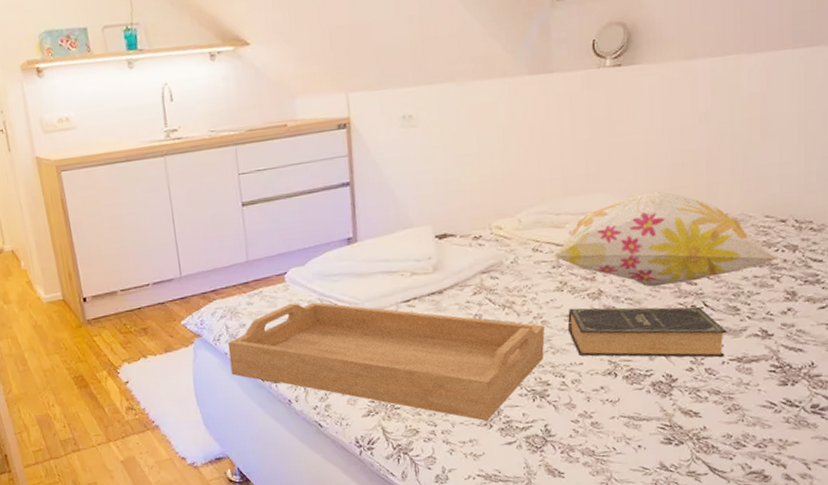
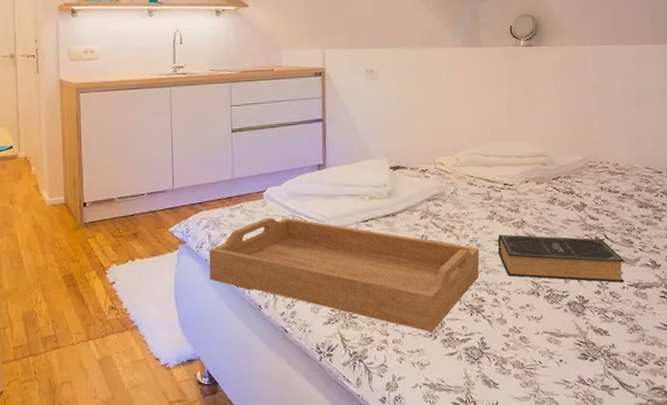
decorative pillow: present [550,191,779,287] -> none [482,143,659,220]

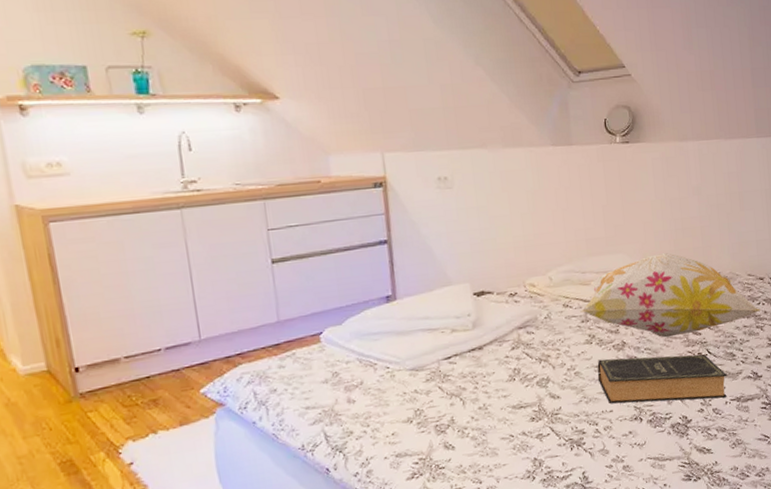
serving tray: present [208,217,480,333] -> none [255,362,579,474]
decorative pillow: none [482,143,659,220] -> present [579,253,761,338]

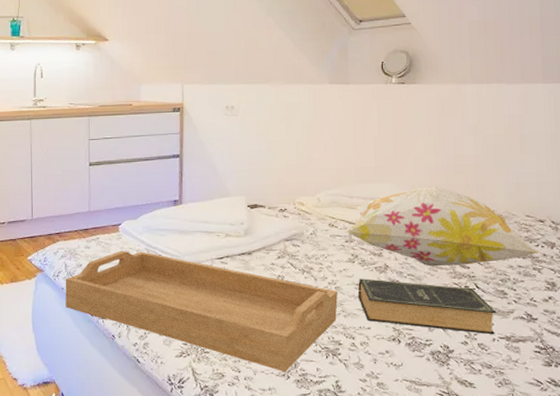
serving tray: none [255,362,579,474] -> present [65,250,338,373]

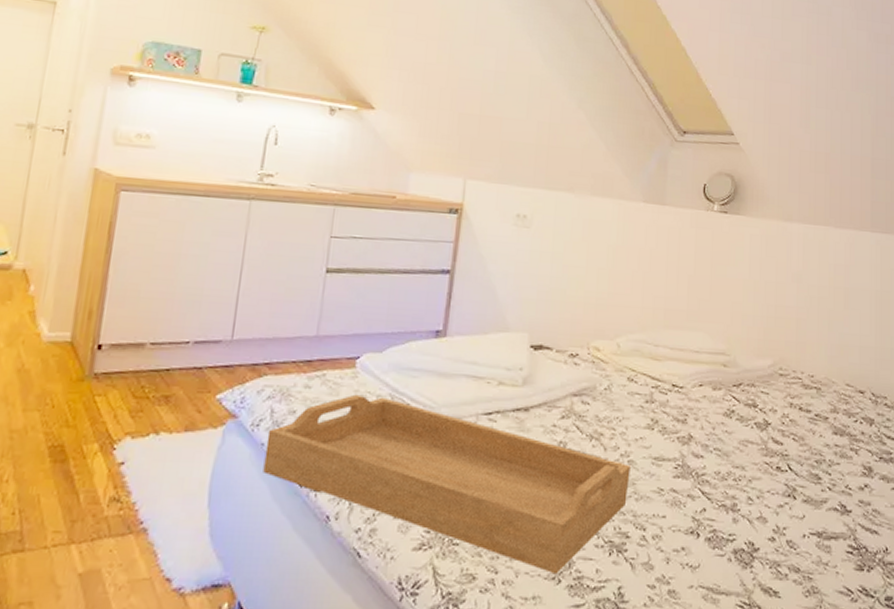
decorative pillow: present [344,187,539,267] -> none [644,340,857,441]
book: present [358,278,497,335] -> none [655,451,809,530]

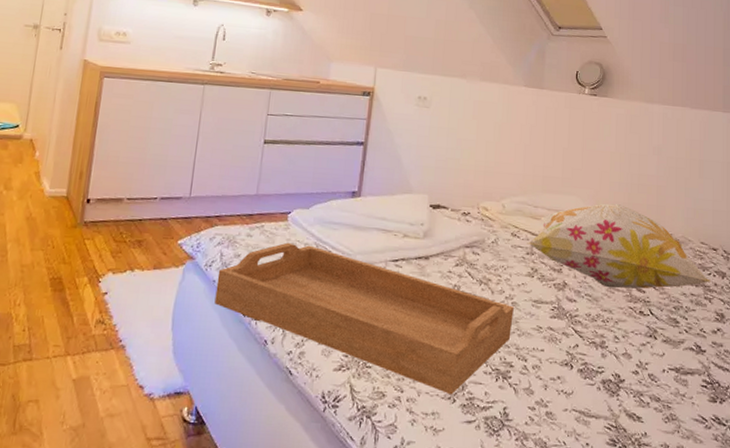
decorative pillow: none [644,340,857,441] -> present [526,203,711,289]

